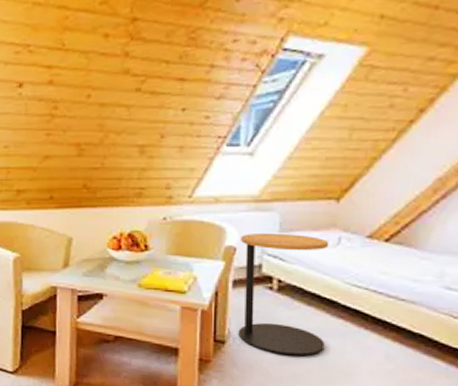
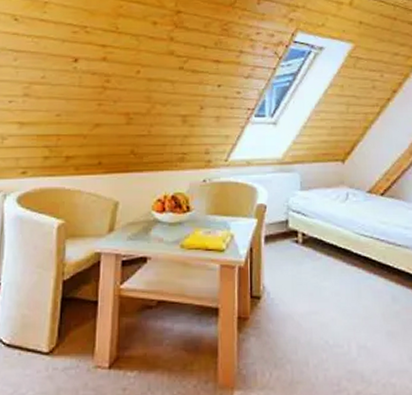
side table: present [238,232,329,356] -> none [270,191,344,306]

